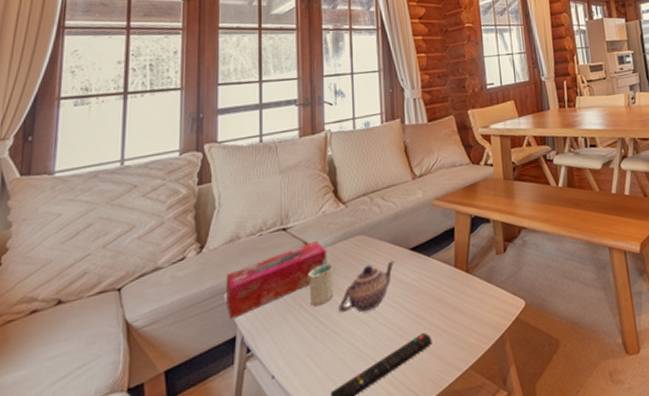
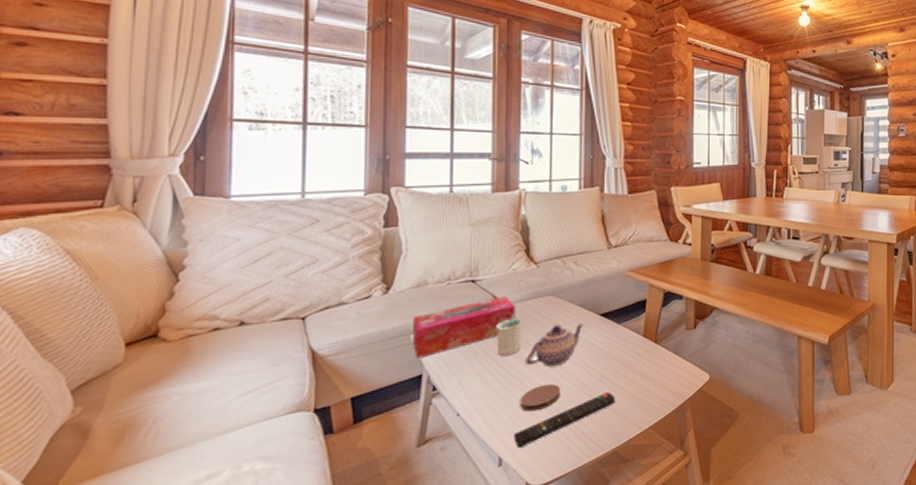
coaster: none [335,330,377,365] -> present [520,384,561,412]

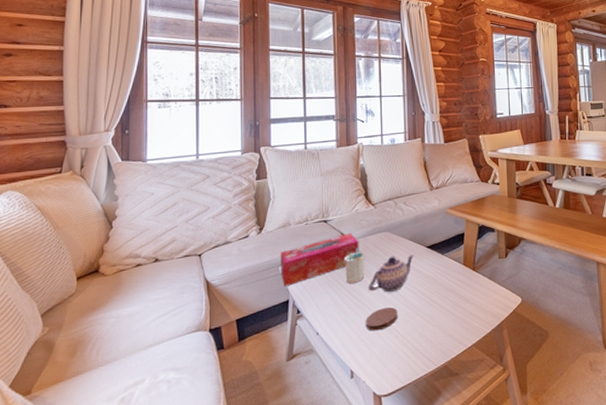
remote control: present [513,392,616,449] -> none [361,314,443,363]

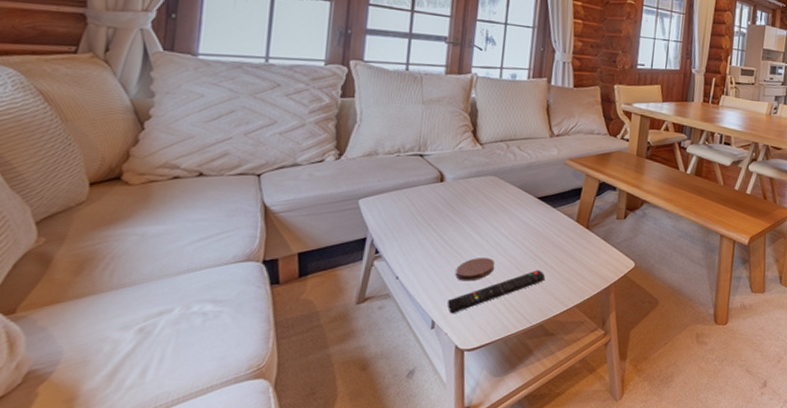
tissue box: present [280,233,359,286] -> none [359,172,460,222]
cup: present [345,248,365,283] -> none [438,190,464,227]
remote control: none [361,314,443,363] -> present [447,270,546,314]
teapot: present [368,254,415,292] -> none [464,203,523,241]

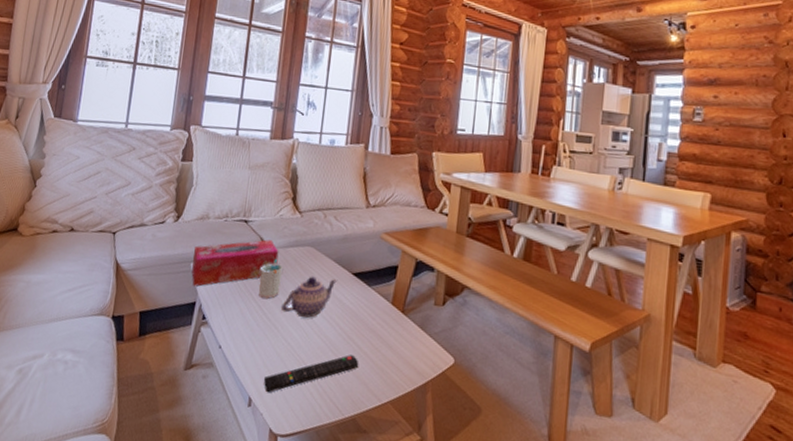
tissue box: none [359,172,460,222] -> present [191,239,279,287]
cup: none [438,190,464,227] -> present [258,259,283,299]
coaster: present [455,258,496,281] -> none [272,334,310,359]
teapot: none [464,203,523,241] -> present [281,276,338,318]

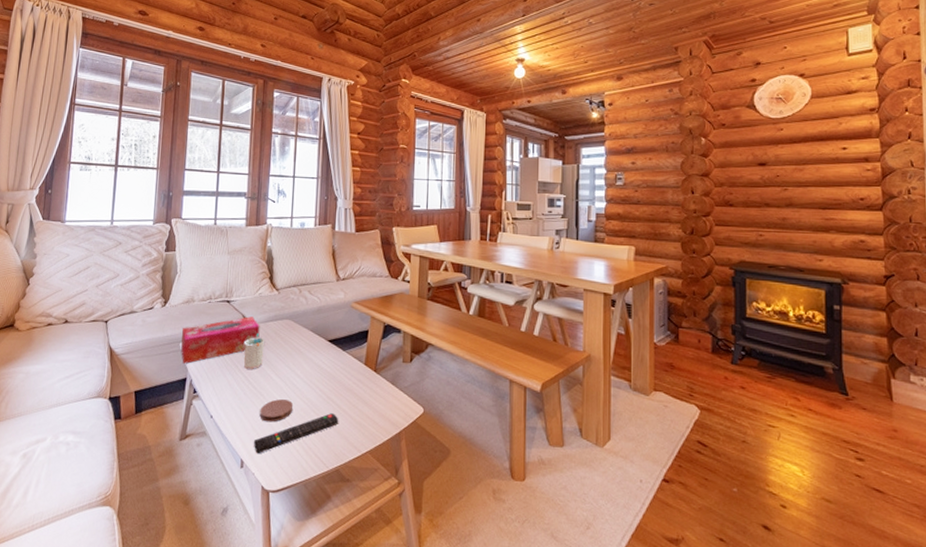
coaster: none [272,334,310,359] -> present [259,399,294,422]
teapot: present [281,276,338,318] -> none [265,346,316,383]

